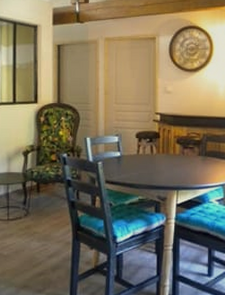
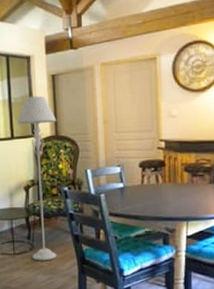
floor lamp: none [20,63,60,227] -> present [17,95,57,261]

